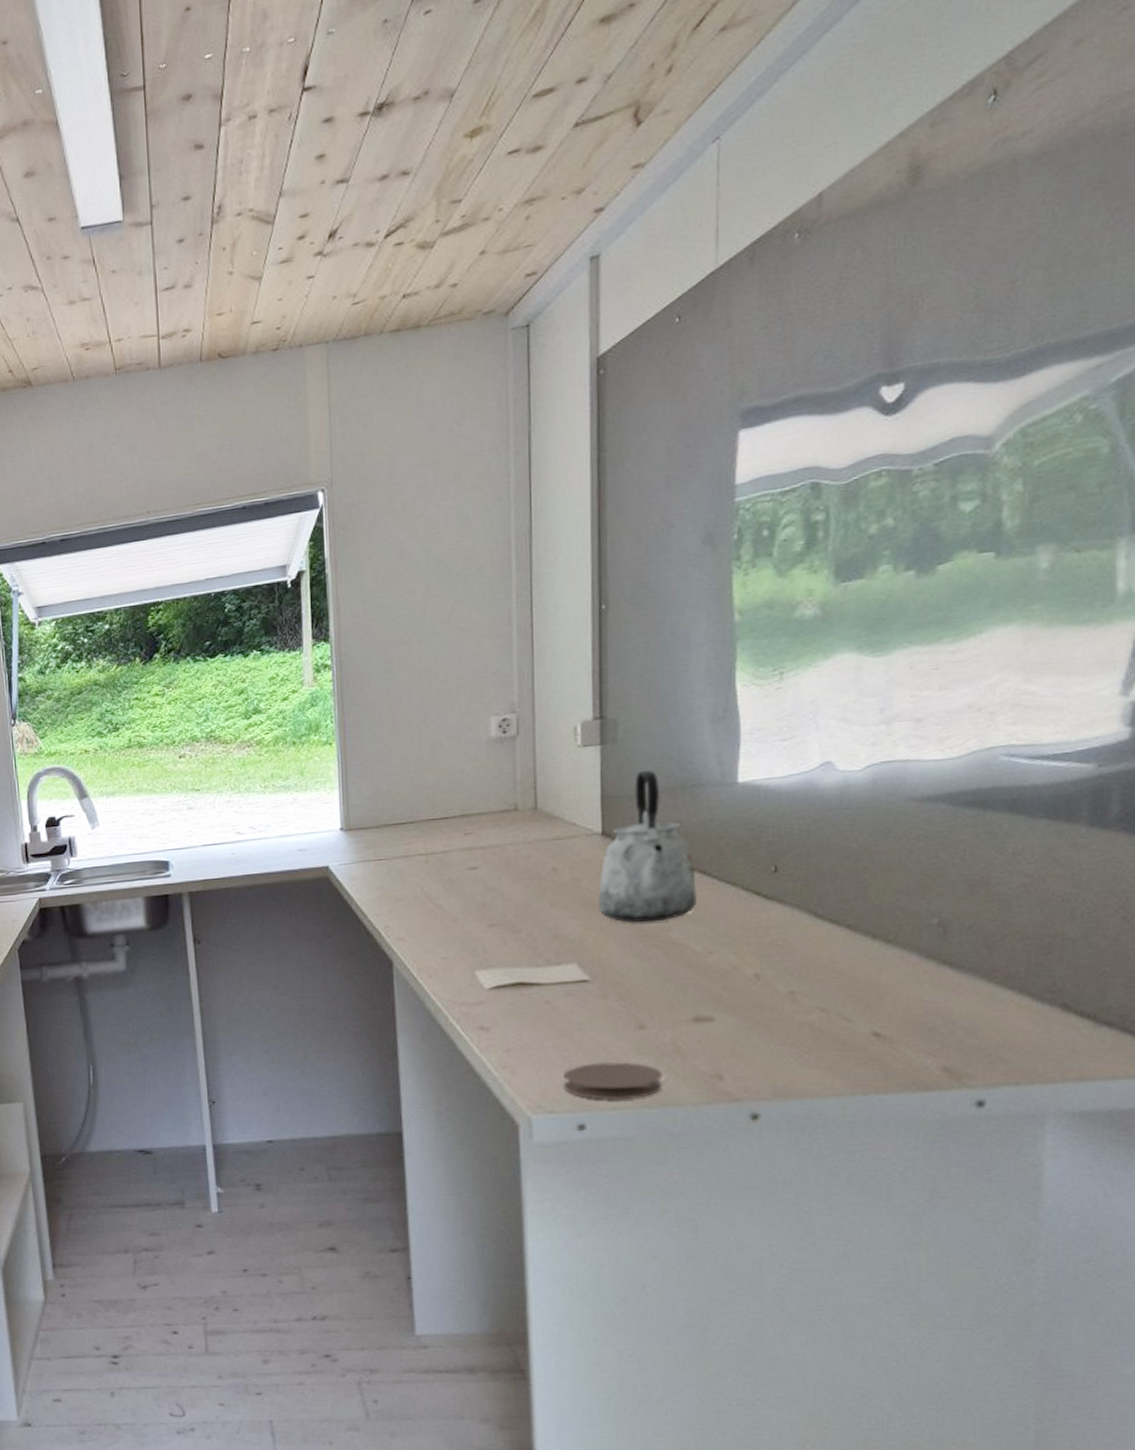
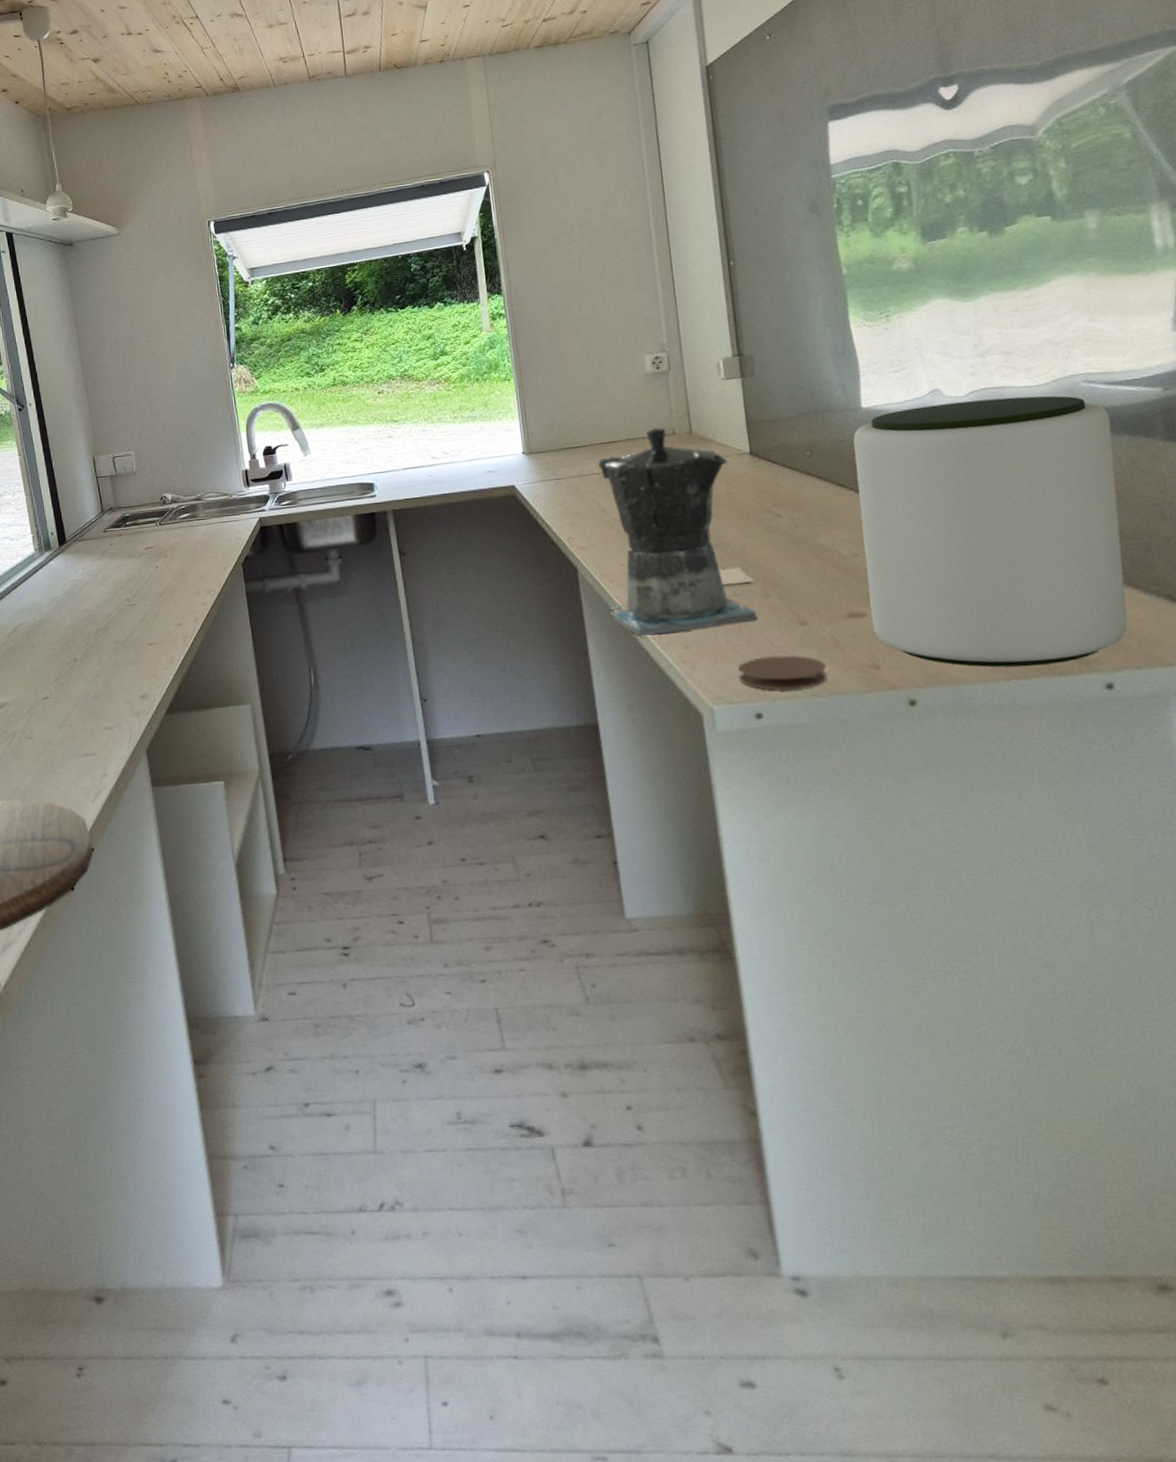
coffee maker: none [421,801,591,1039] -> present [598,427,758,637]
kettle: present [598,770,697,923] -> none [752,399,839,531]
plant pot: none [719,771,1028,1080] -> present [853,395,1128,667]

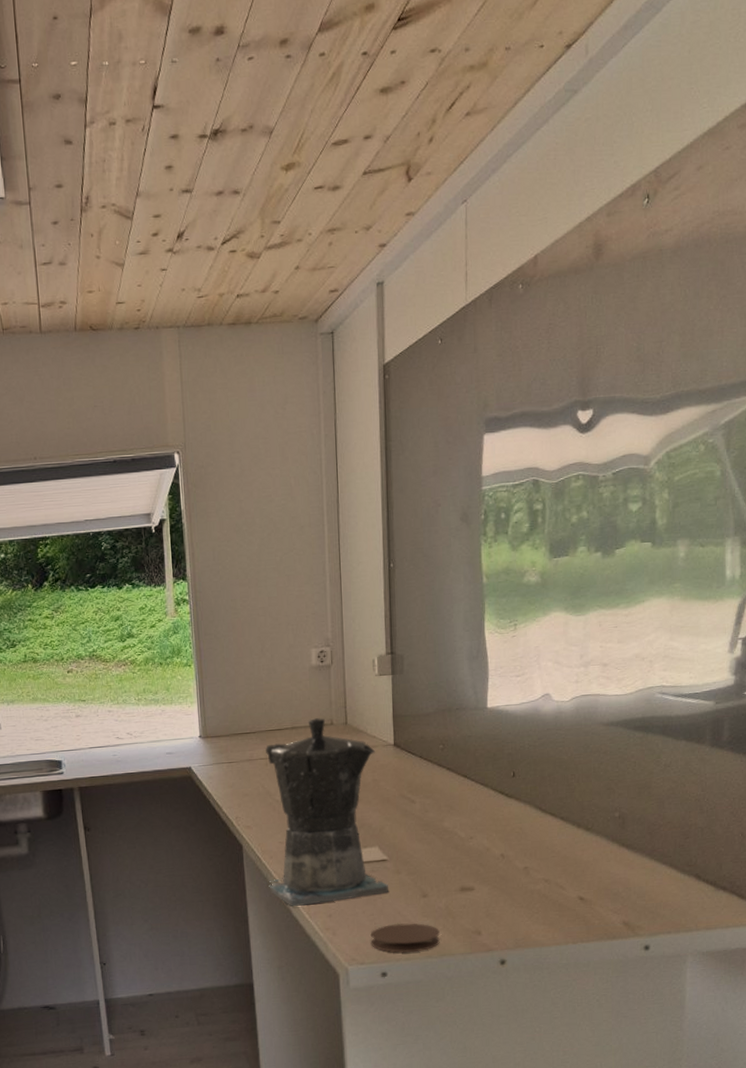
plant pot: present [853,395,1128,667] -> none [477,704,674,933]

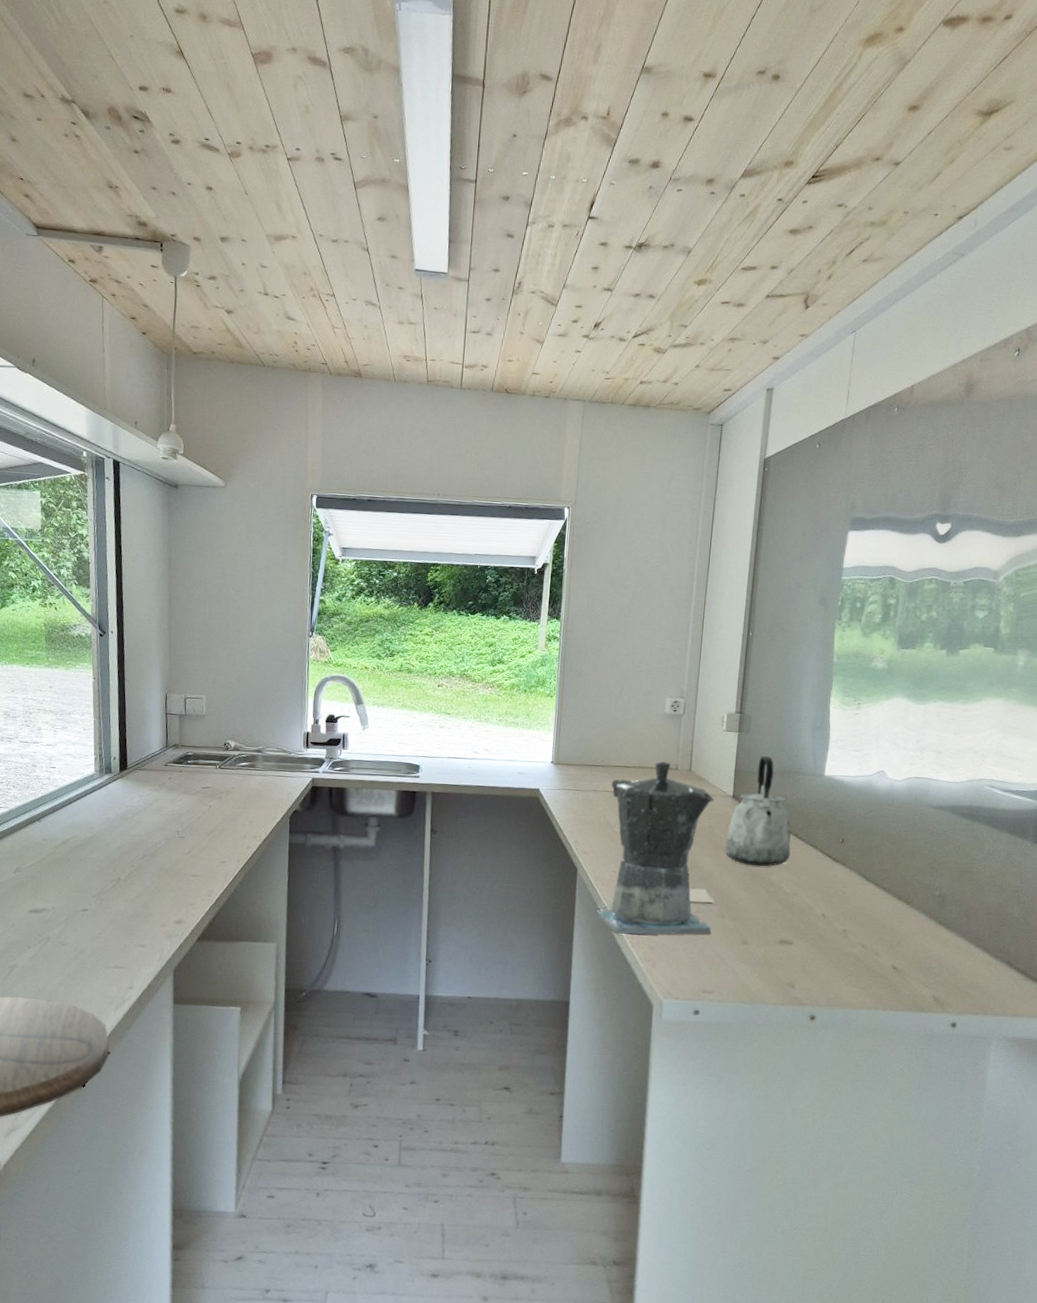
coaster: present [370,923,440,953] -> none [687,964,755,995]
kettle: none [392,696,461,815] -> present [725,756,791,867]

